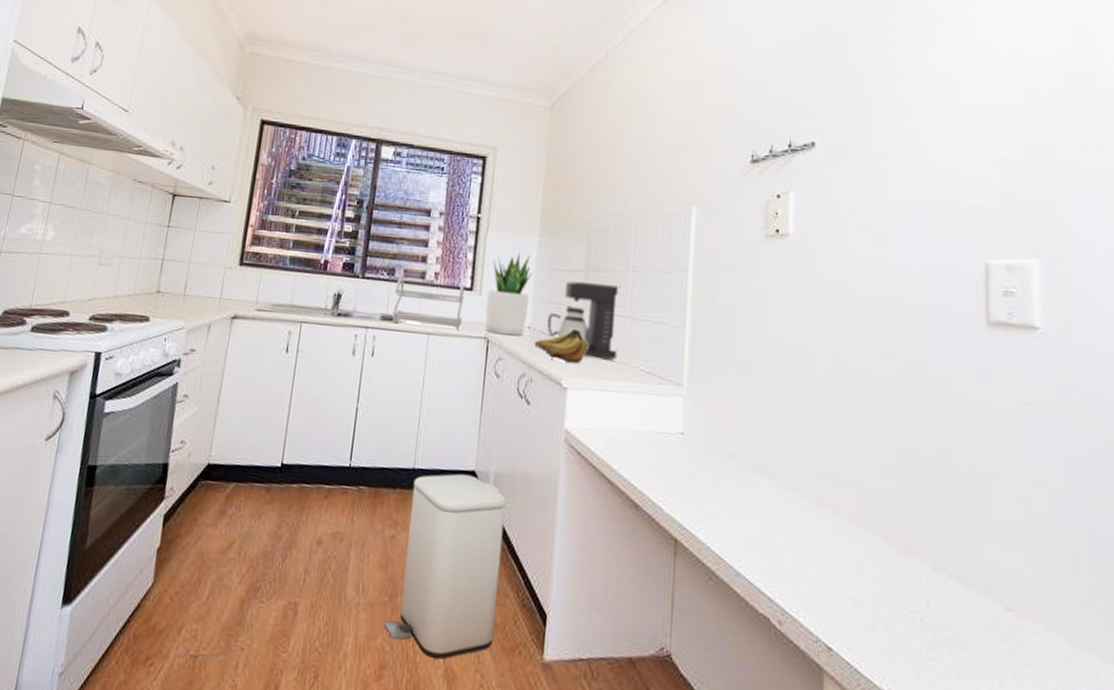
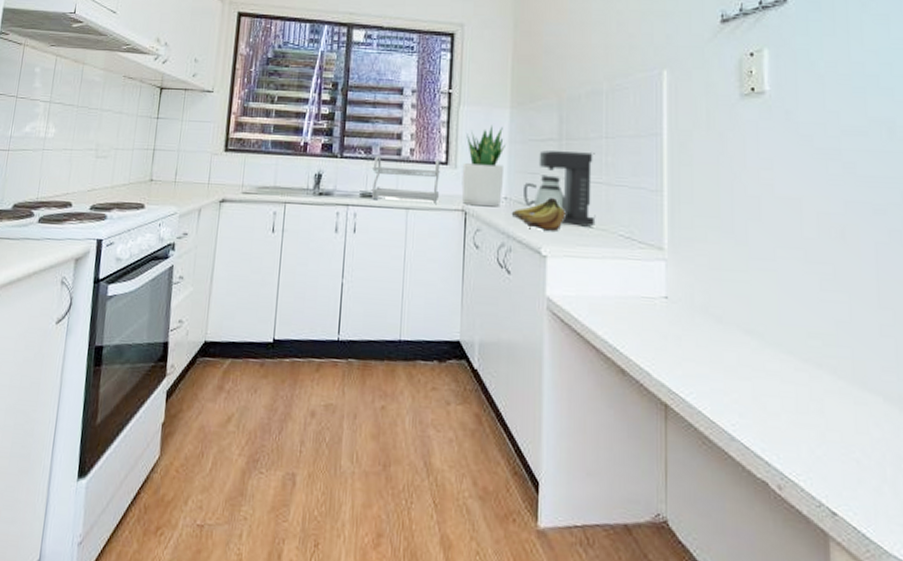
pedal bin: present [383,473,506,659] -> none [378,344,492,527]

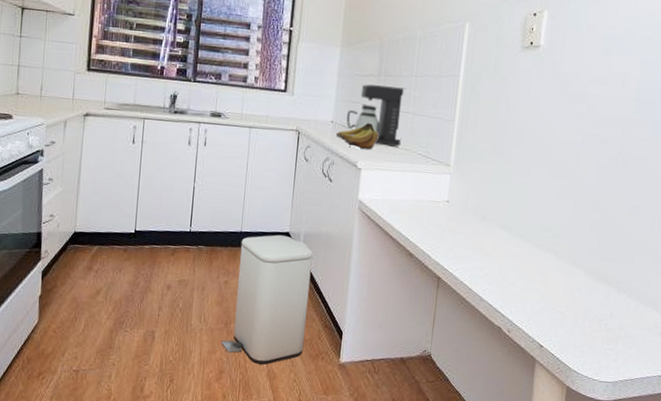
dish rack: present [371,155,440,204] -> none [220,81,280,124]
pedal bin: none [378,344,492,527] -> present [221,234,313,365]
planter: present [461,124,505,207] -> none [296,60,335,129]

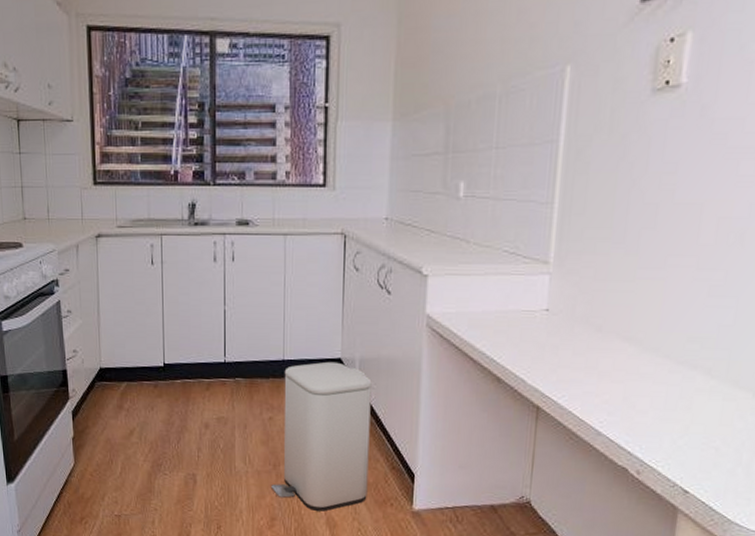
fruit: present [335,122,379,150] -> none [392,215,449,251]
coffee maker: present [346,84,406,147] -> none [405,166,483,244]

